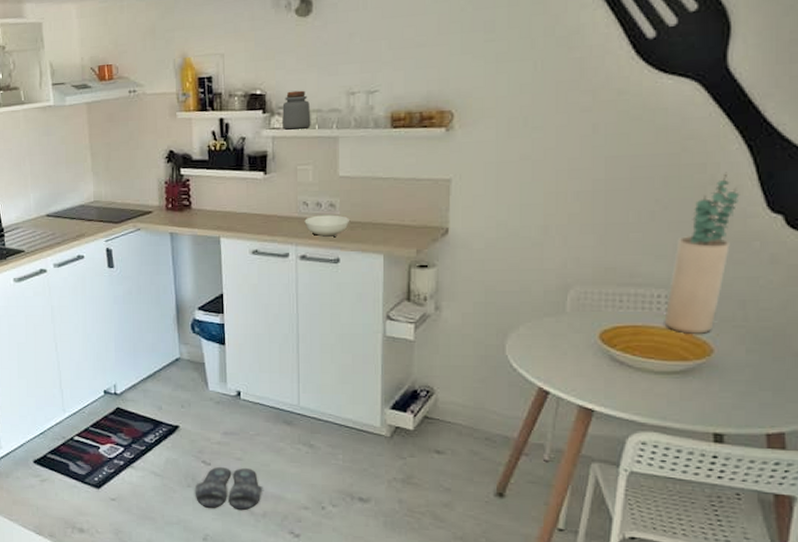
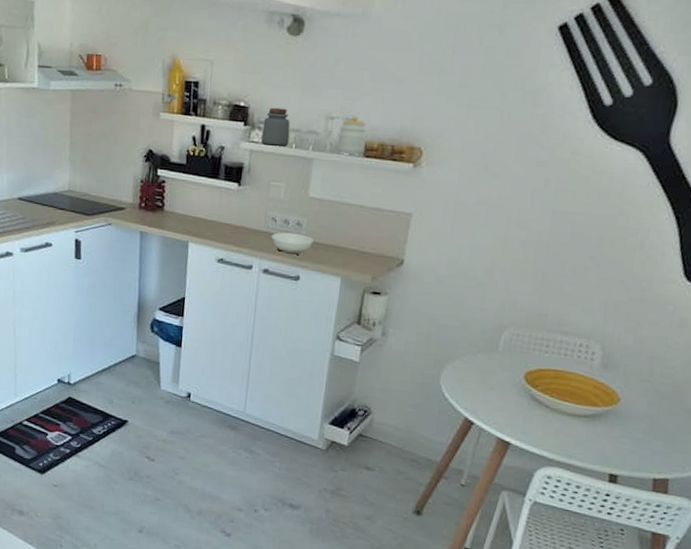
slippers: present [194,467,263,511] -> none [135,463,202,507]
jar: none [362,87,392,128] -> present [336,115,368,155]
vase: present [664,172,740,335] -> none [582,239,663,385]

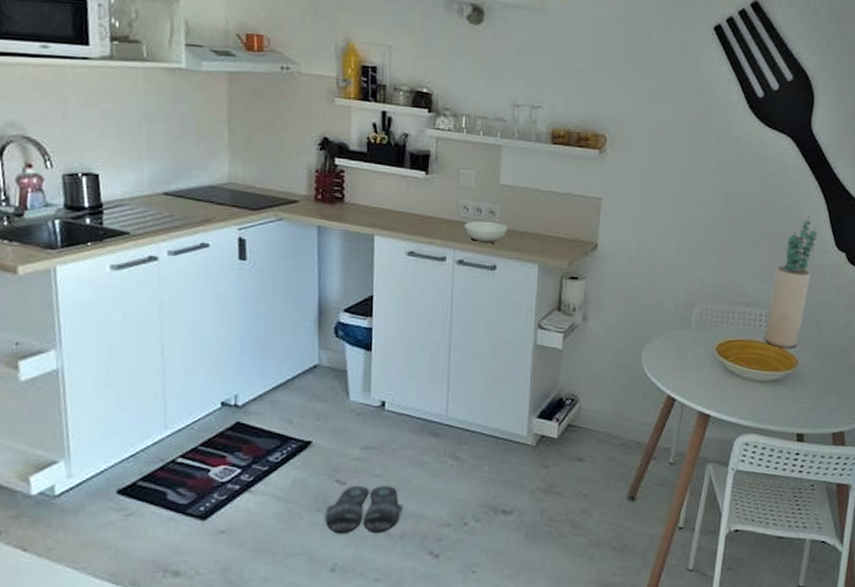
slippers: none [135,463,202,507] -> present [324,485,403,534]
jar: present [261,107,290,146] -> none [447,94,476,134]
jar: present [336,115,368,155] -> none [525,103,553,142]
vase: none [582,239,663,385] -> present [764,214,818,349]

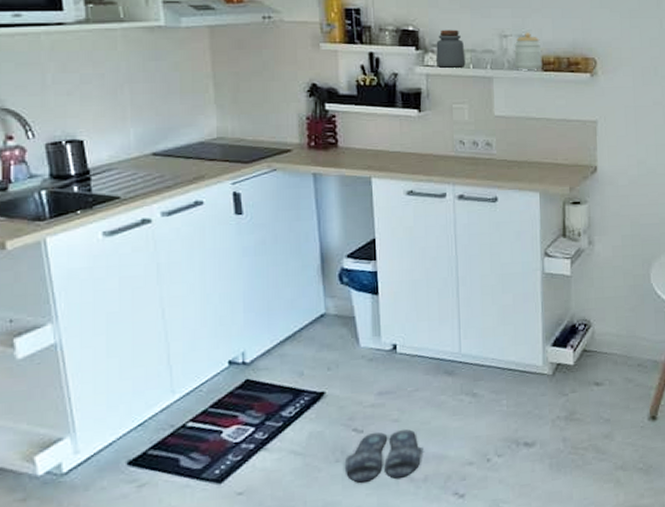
jar: none [447,94,476,134] -> present [436,30,466,68]
bowl: present [464,221,509,244] -> none [461,153,507,177]
jar: none [525,103,553,142] -> present [514,32,543,69]

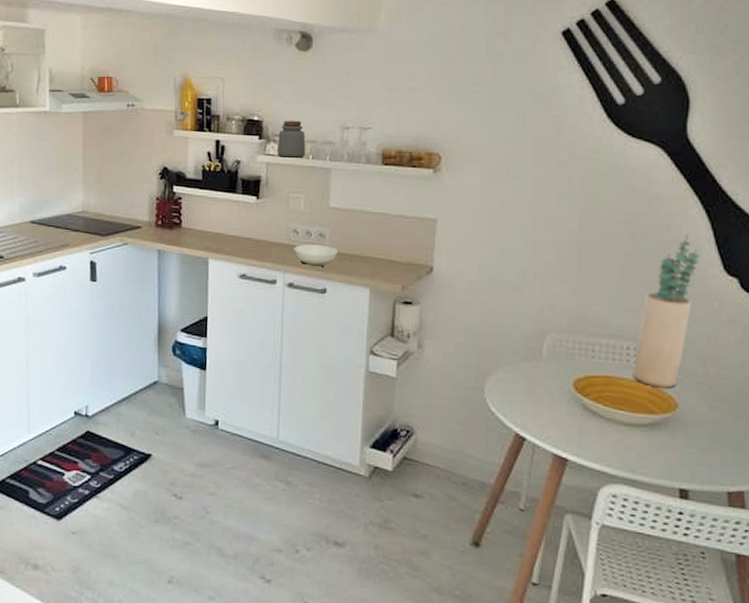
slippers: present [344,428,424,483] -> none [163,501,236,551]
bowl: none [461,153,507,177] -> present [294,244,339,268]
jar: present [514,32,543,69] -> none [354,124,384,163]

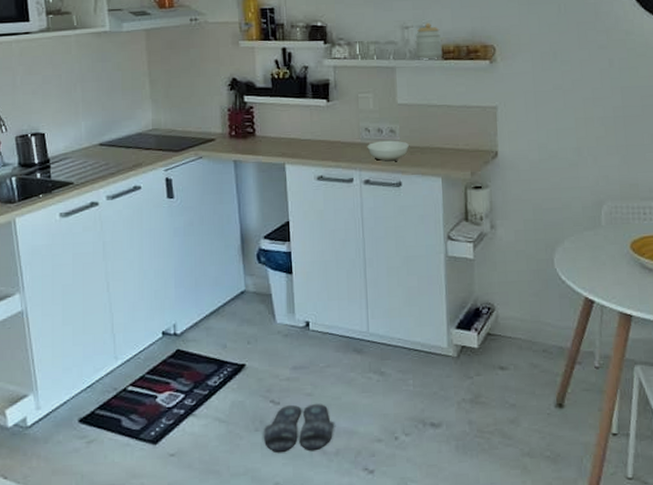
slippers: none [163,501,236,551] -> present [263,403,335,452]
jar: present [277,120,306,158] -> none [342,23,370,60]
jar: none [354,124,384,163] -> present [415,23,443,59]

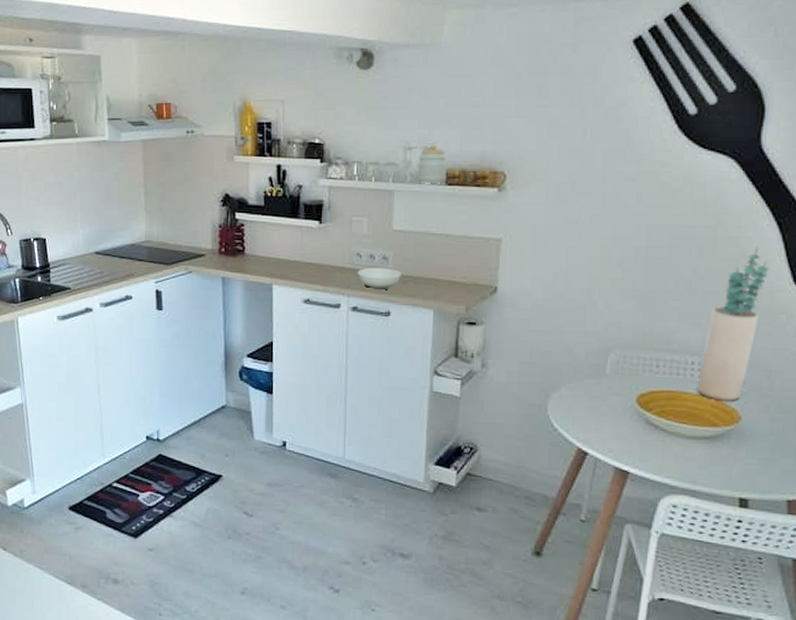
slippers: present [263,403,335,452] -> none [235,519,305,564]

